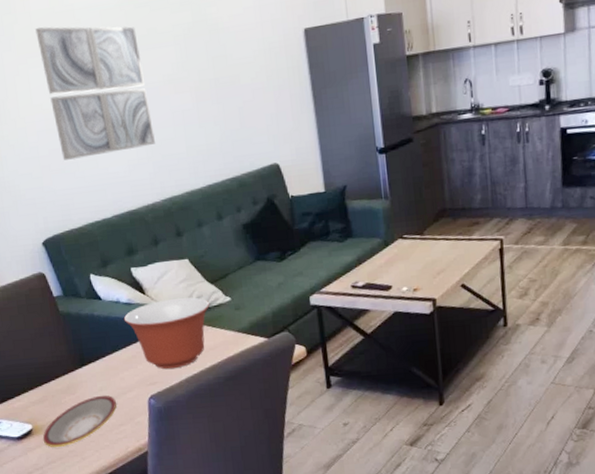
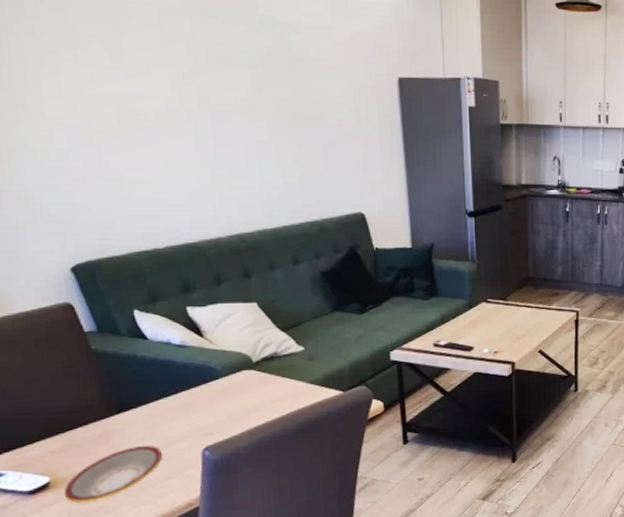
wall art: present [35,26,155,160] -> none [69,13,222,178]
mixing bowl: present [123,297,210,370] -> none [175,343,280,420]

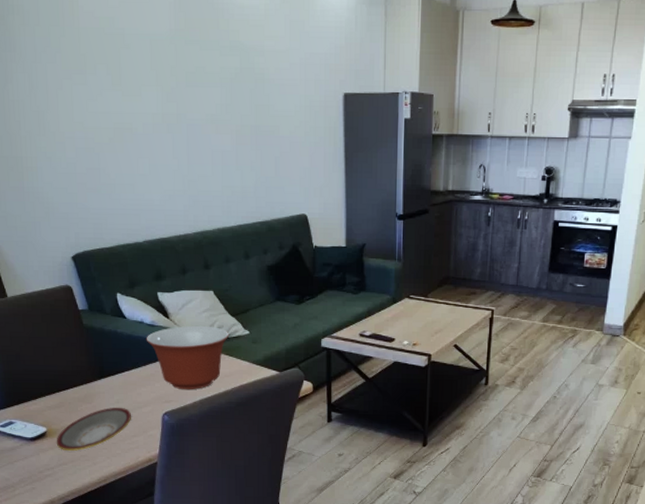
mixing bowl: none [175,343,280,420] -> present [146,325,230,390]

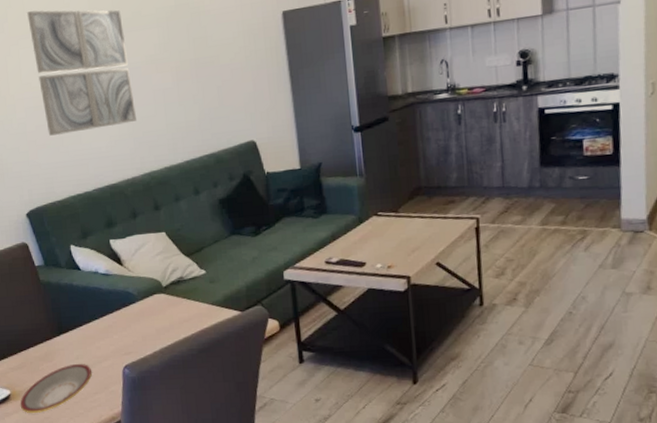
wall art: none [83,44,192,182] -> present [27,10,136,136]
mixing bowl: present [146,325,230,390] -> none [101,269,185,340]

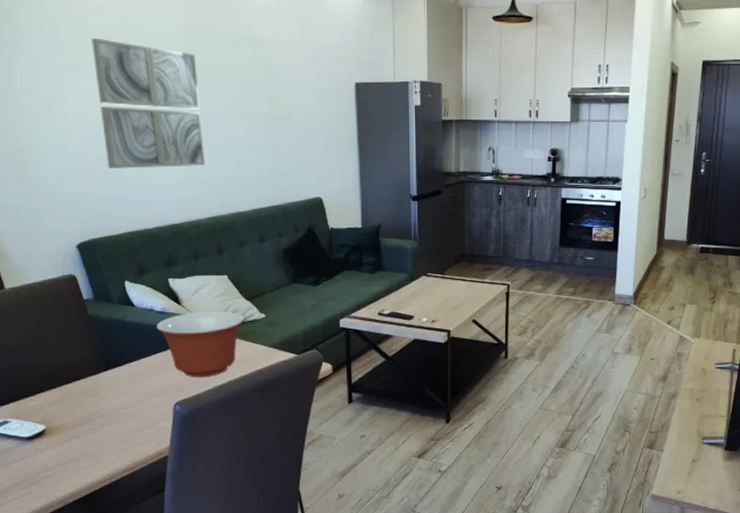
plate: present [20,363,92,413] -> none [56,399,140,449]
mixing bowl: none [101,269,185,340] -> present [156,310,245,378]

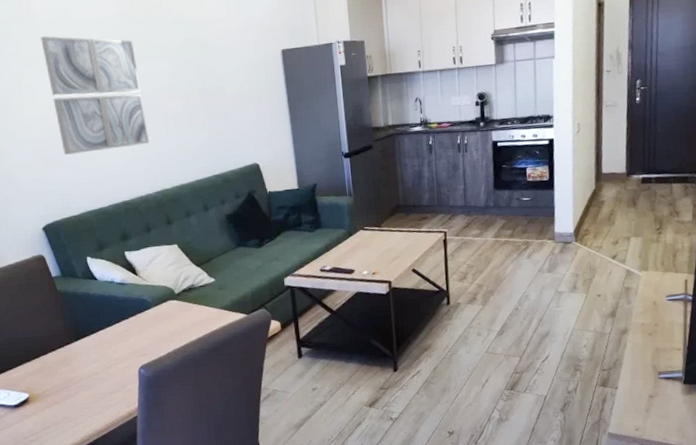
mixing bowl: present [156,310,245,378] -> none [117,278,196,343]

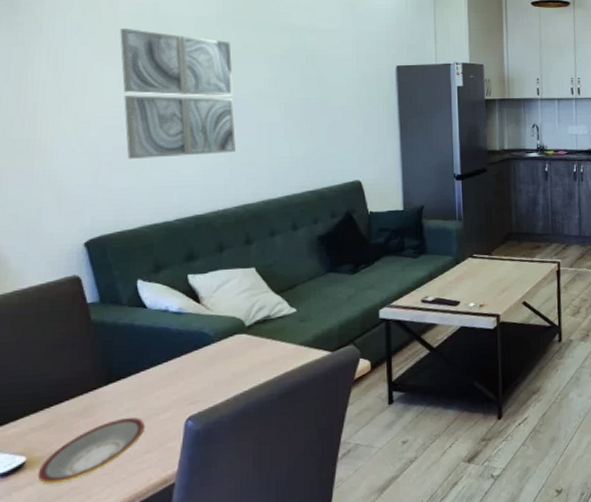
plate: none [38,365,109,414] -> present [37,417,144,485]

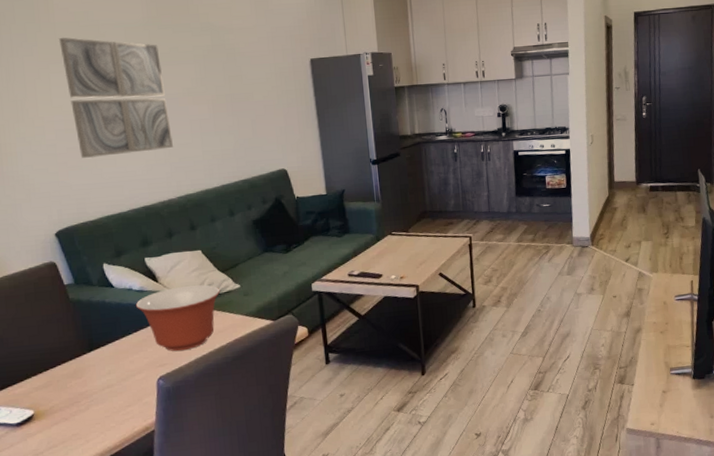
plate: present [37,417,144,485] -> none [44,378,124,432]
mixing bowl: none [170,307,273,387] -> present [135,284,221,352]

